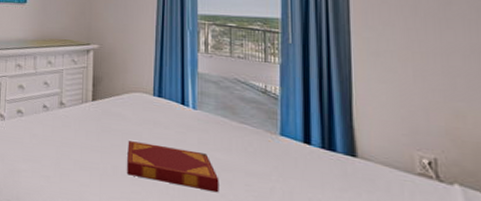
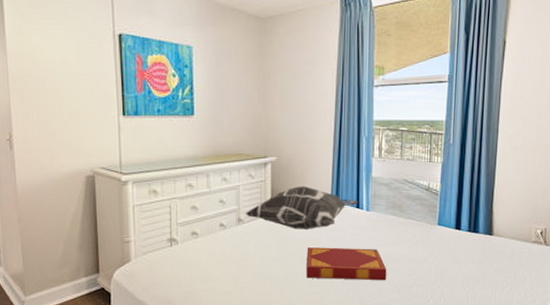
decorative pillow: none [67,75,182,123] -> present [245,186,357,230]

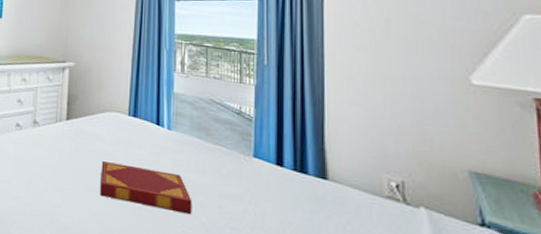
decorative pillow: present [245,186,357,230] -> none [41,94,157,143]

